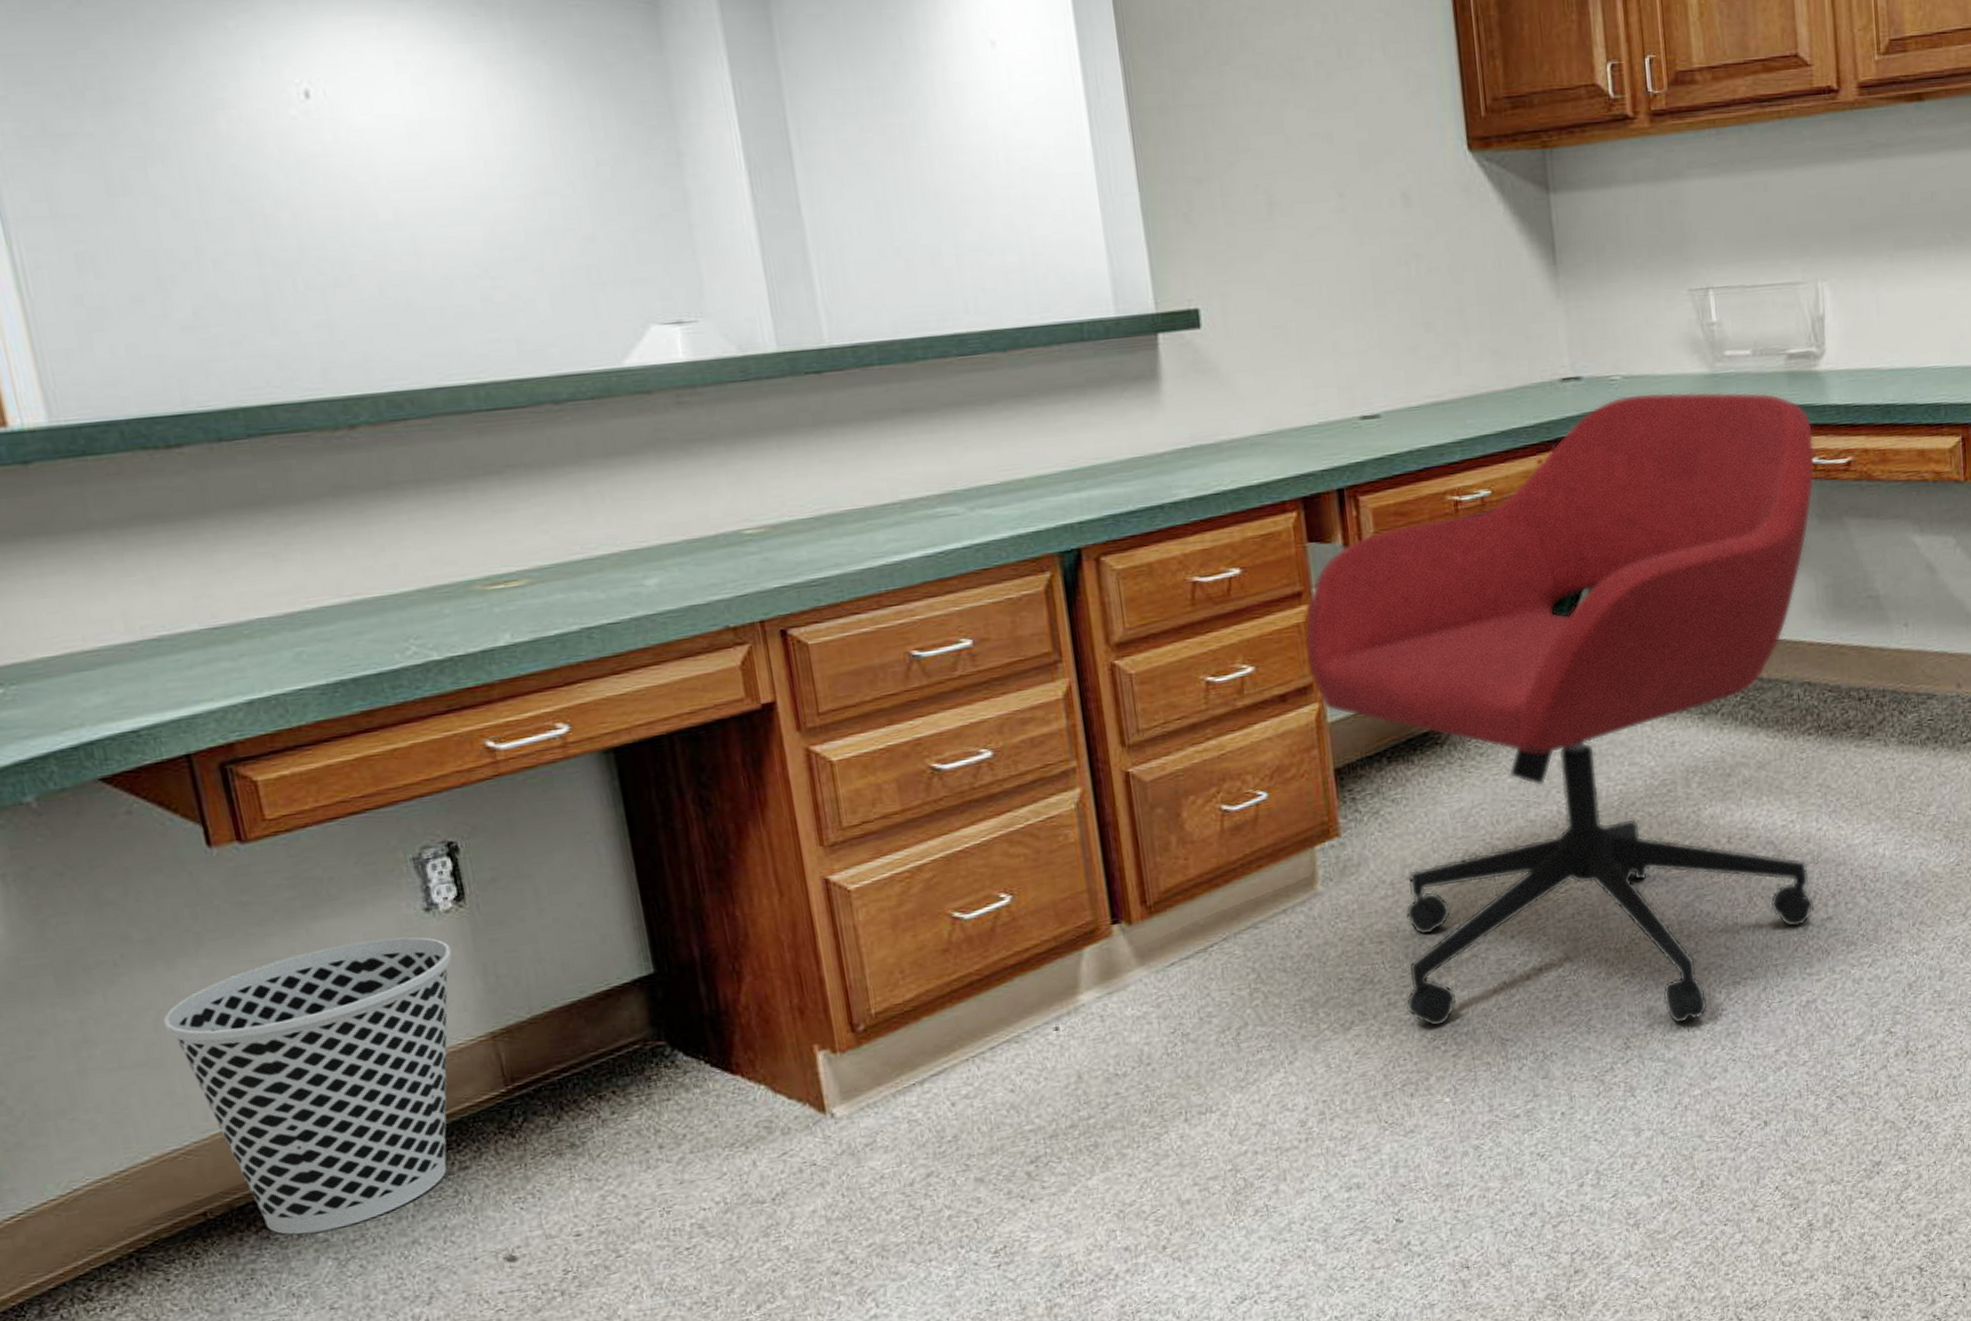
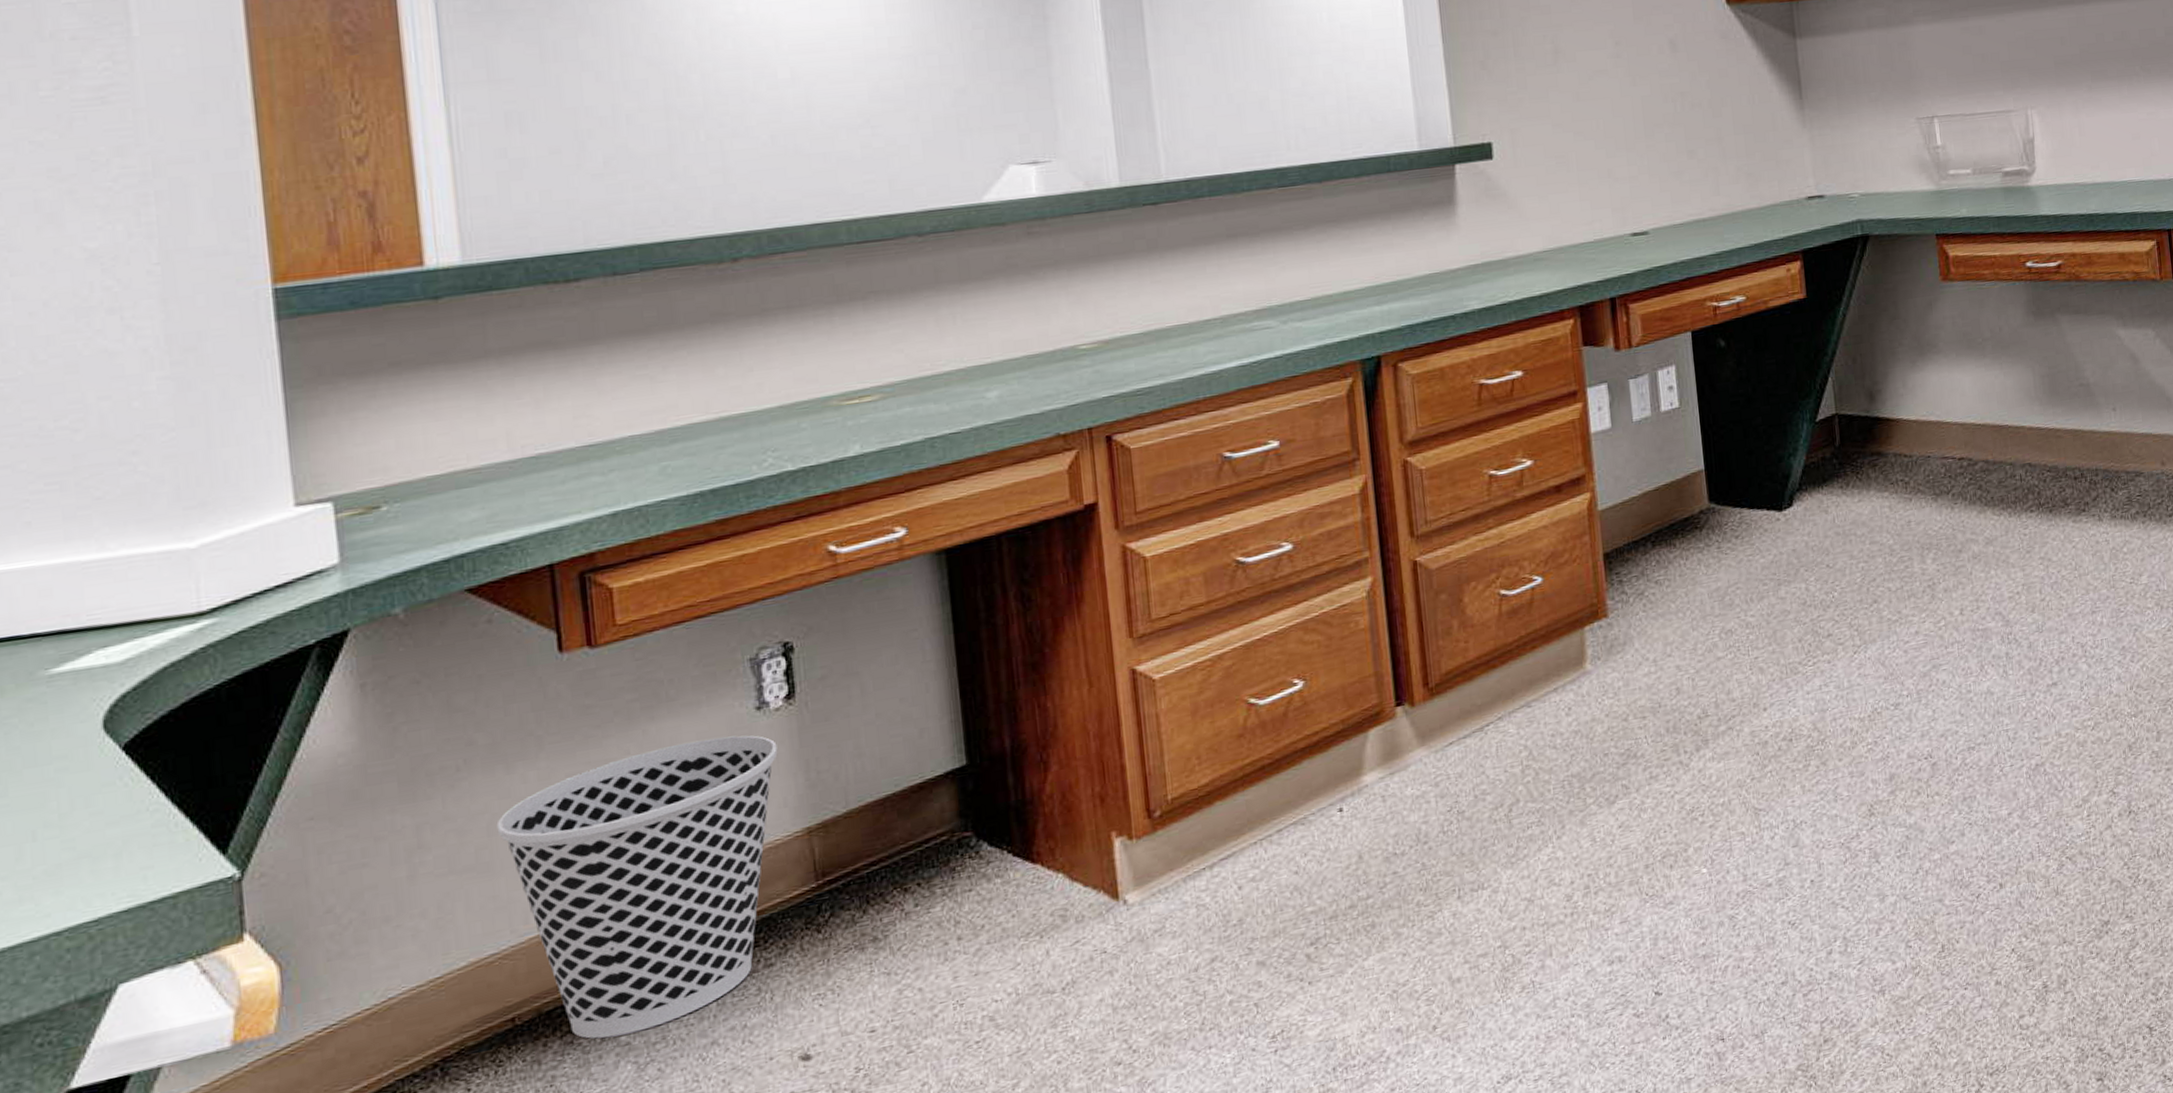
office chair: present [1304,391,1816,1027] -> none [1579,205,2041,799]

